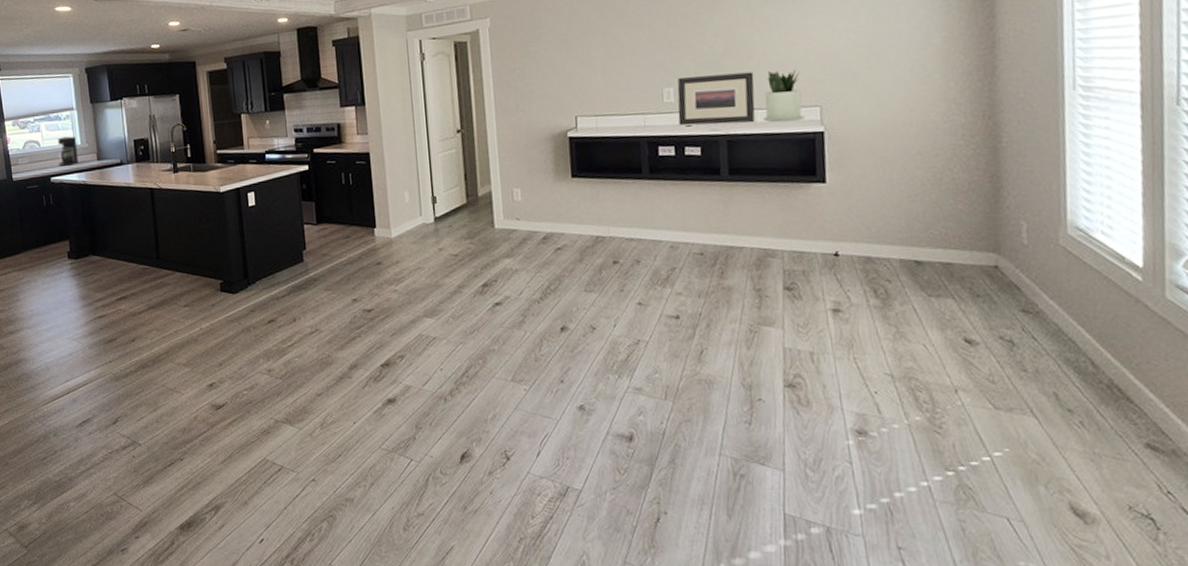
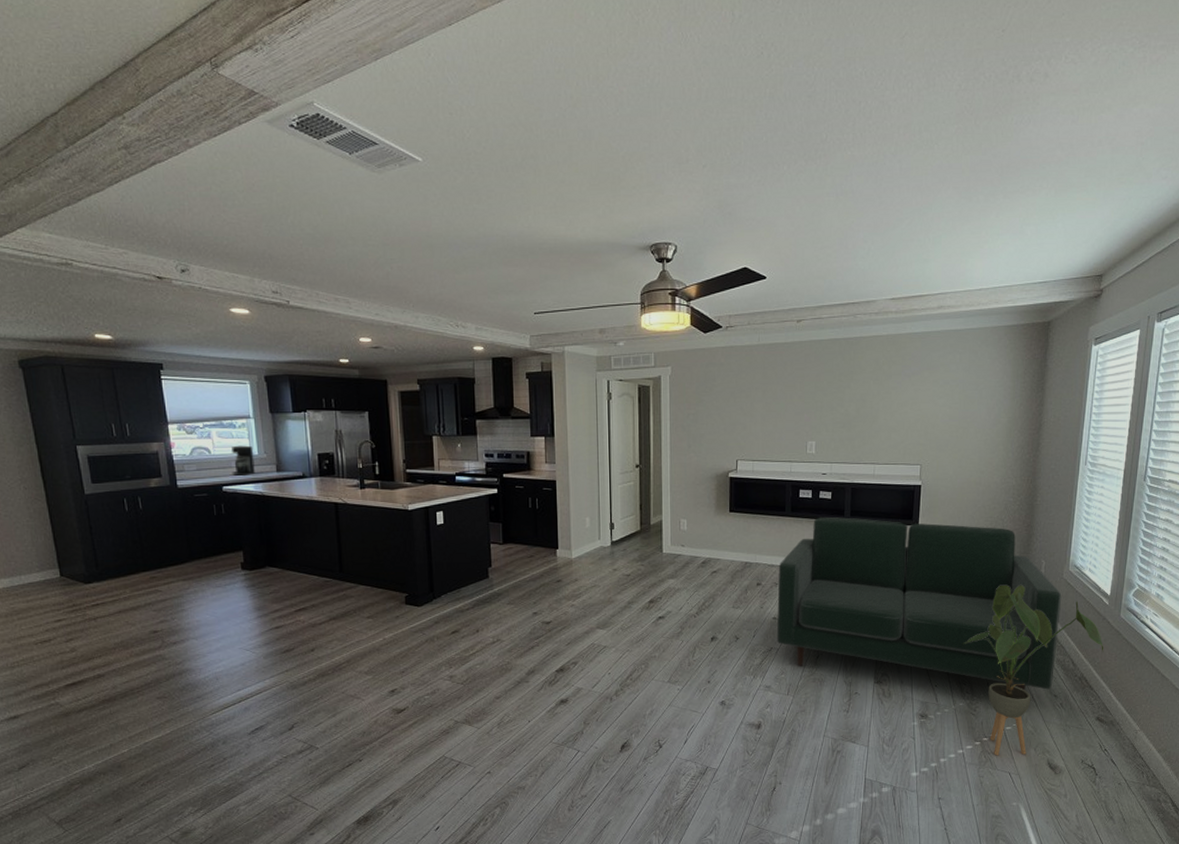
sofa: none [639,177,1063,402] -> present [776,517,1062,691]
picture frame: present [677,72,755,126] -> none [817,433,876,475]
planter: present [763,69,805,123] -> none [879,434,909,476]
house plant: none [912,256,1145,493] -> present [964,584,1104,756]

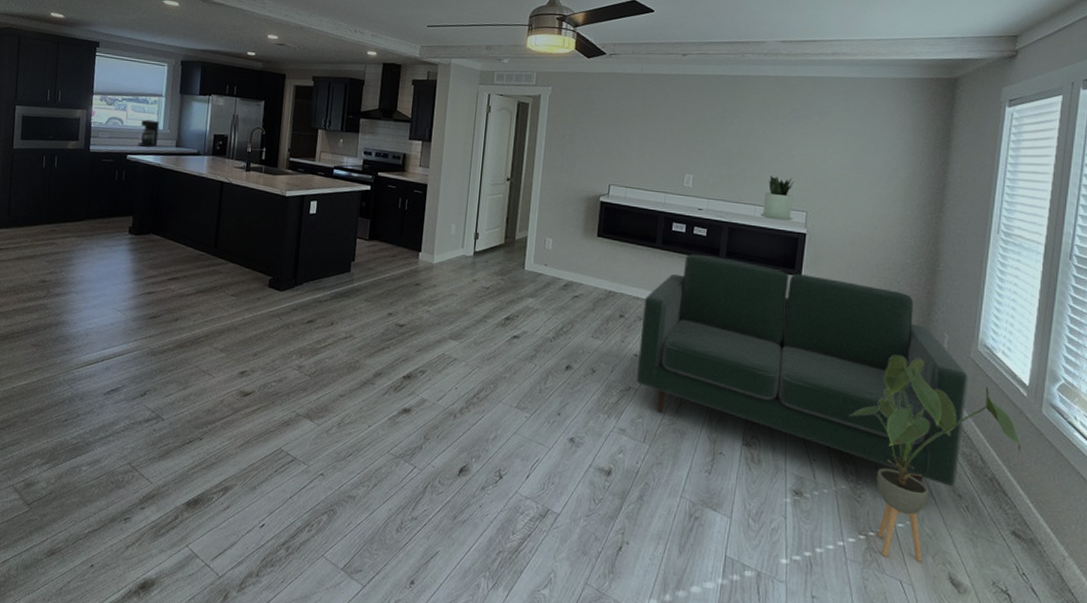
planter: none [879,434,909,476] -> present [760,176,795,221]

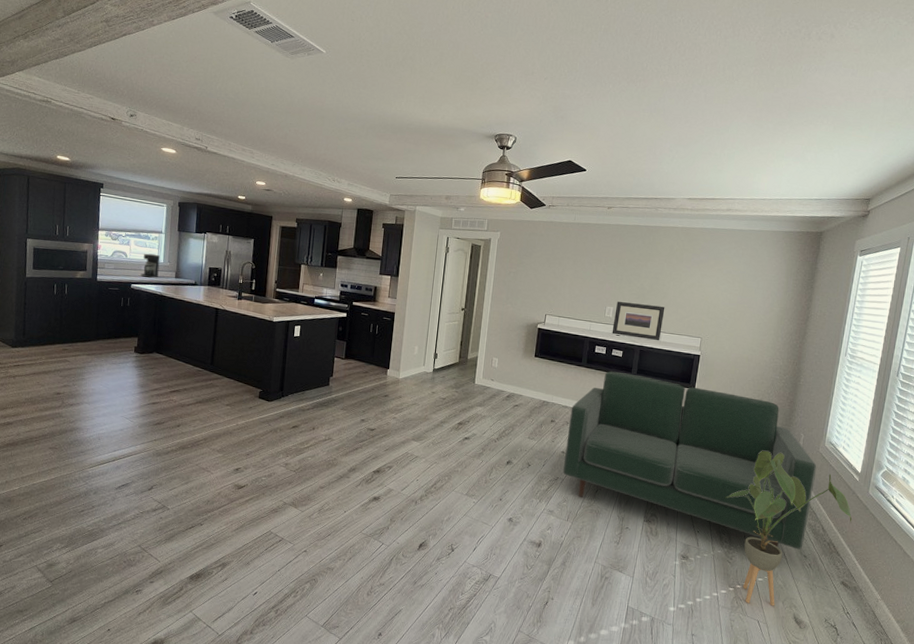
picture frame: none [692,168,759,217] -> present [612,302,665,341]
planter: present [760,176,795,221] -> none [665,309,694,345]

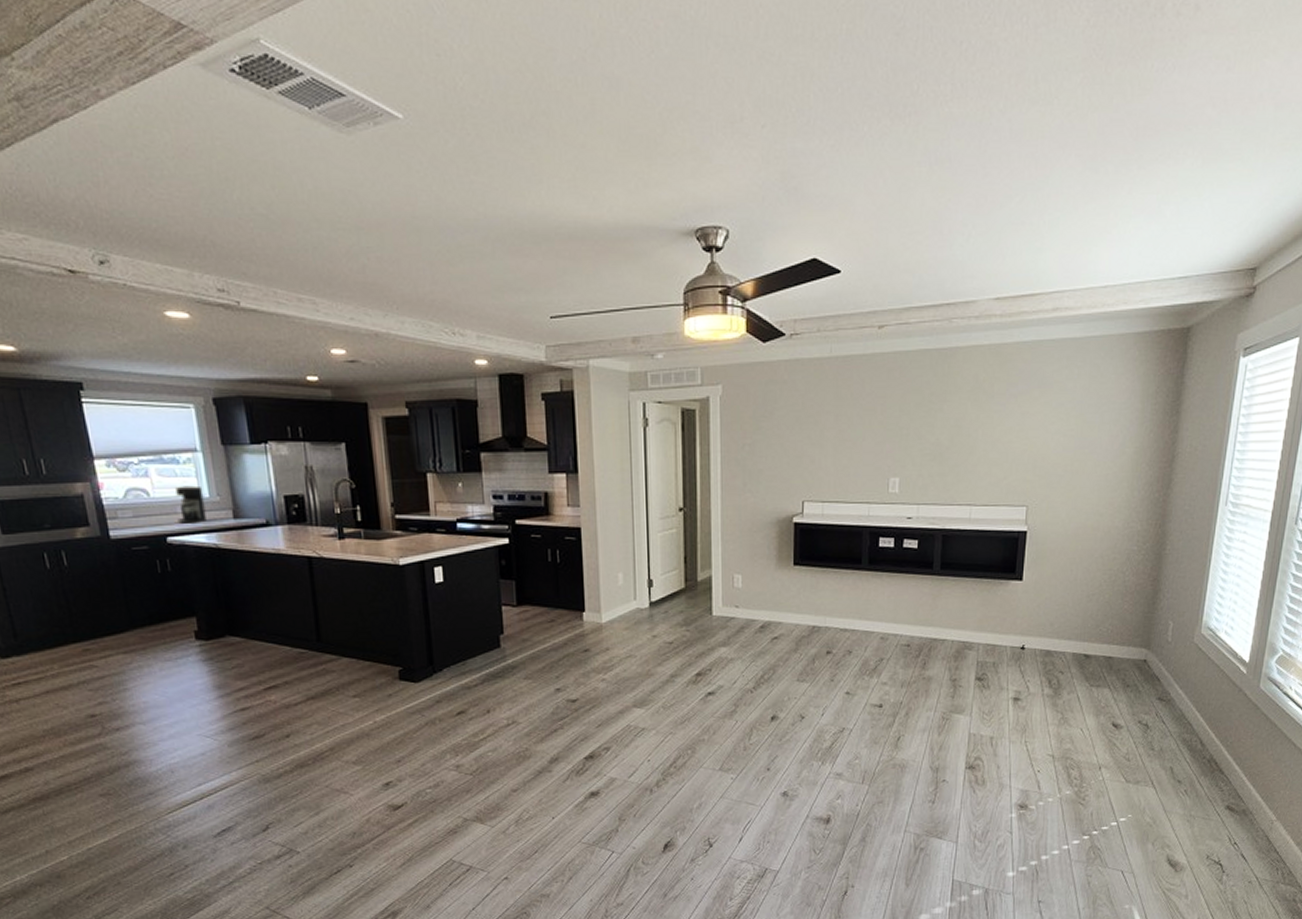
sofa: present [562,371,817,550] -> none [849,571,1191,776]
picture frame: present [612,302,665,341] -> none [900,467,973,519]
house plant: present [726,450,852,606] -> none [1073,651,1239,852]

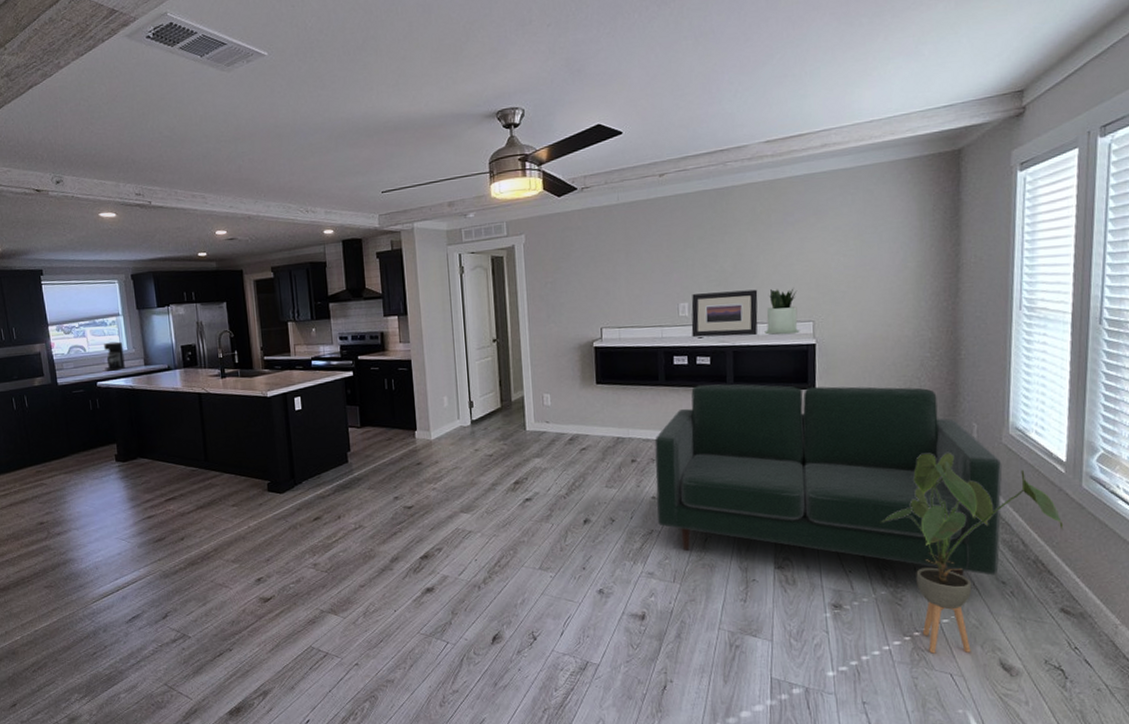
sofa: none [849,571,1191,776] -> present [654,384,1003,577]
picture frame: none [900,467,973,519] -> present [691,289,758,338]
planter: none [976,468,1014,520] -> present [764,288,800,336]
house plant: none [1073,651,1239,852] -> present [881,453,1064,654]

